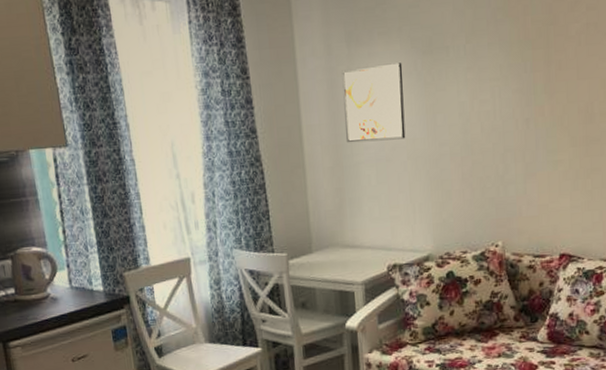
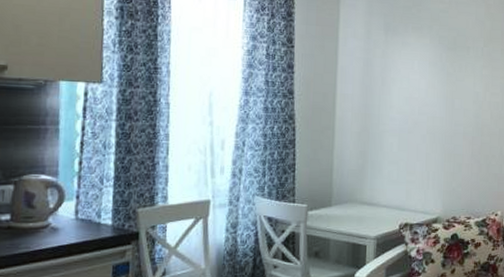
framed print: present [342,62,406,143] -> none [374,52,430,116]

